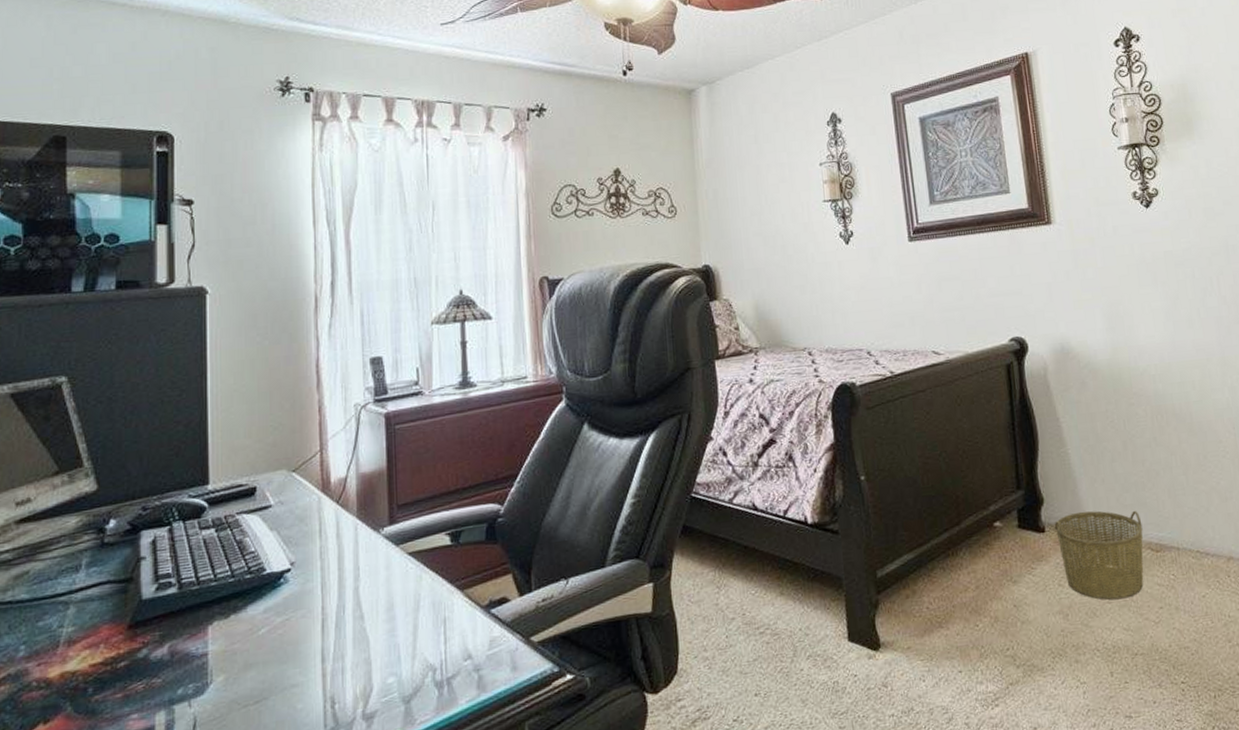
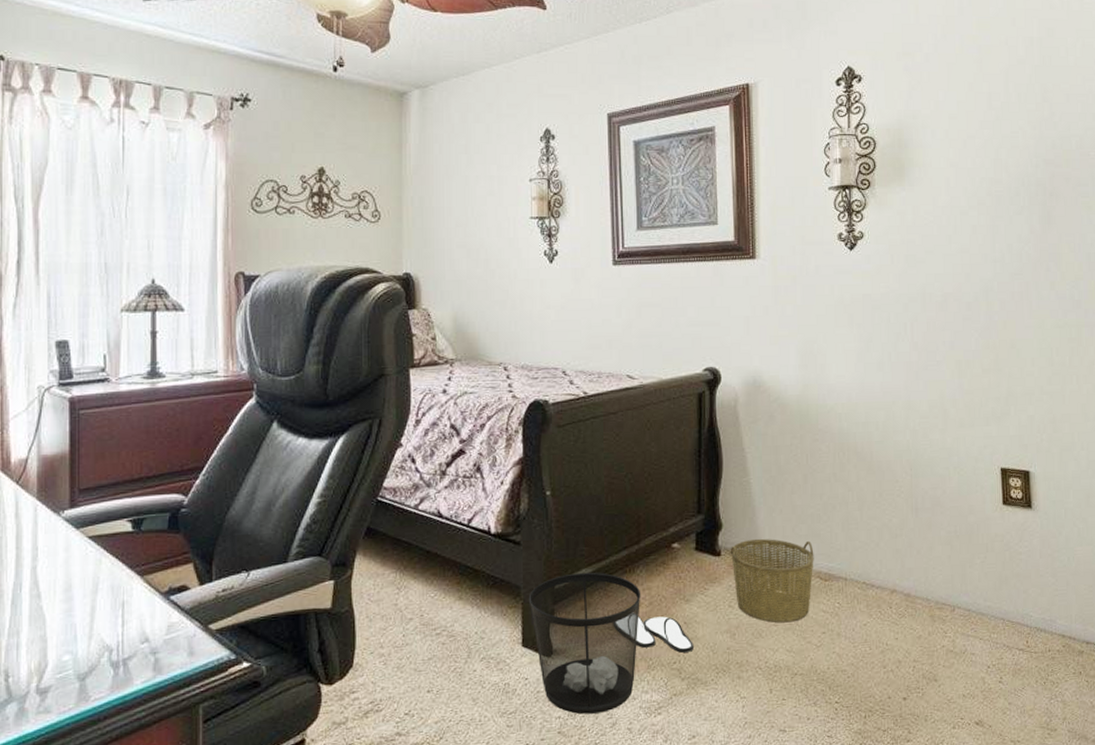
waste bin: none [851,558,968,711] -> present [528,572,641,715]
slippers: none [941,599,1026,638] -> present [614,613,694,653]

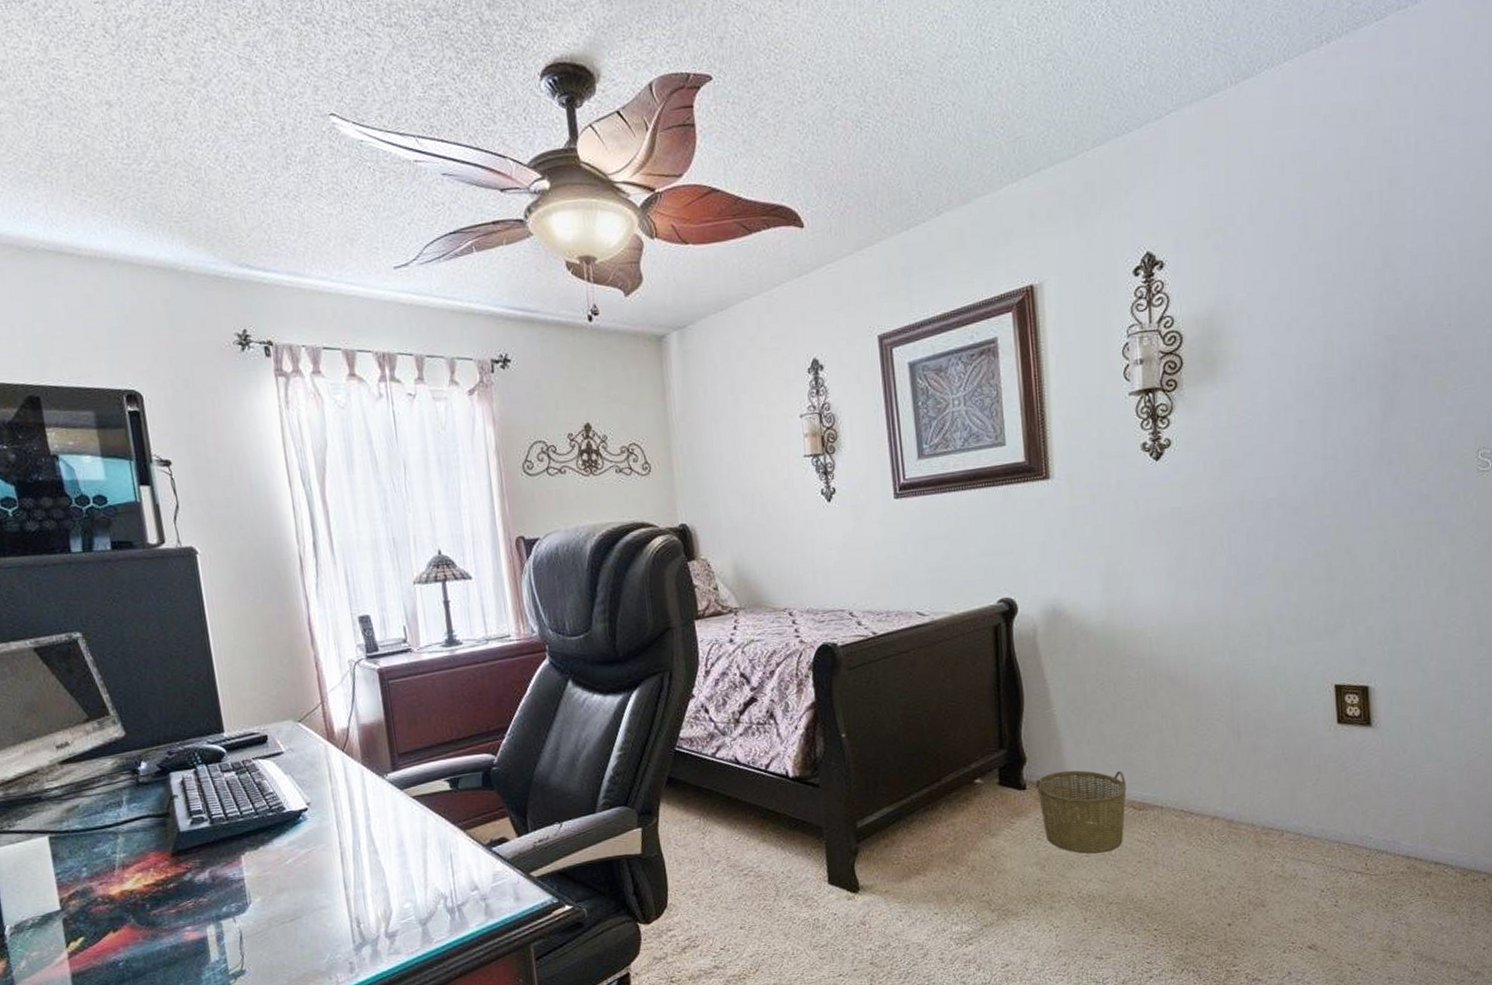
waste bin: present [528,572,641,715] -> none [831,811,946,946]
slippers: present [614,613,694,653] -> none [919,849,1002,886]

